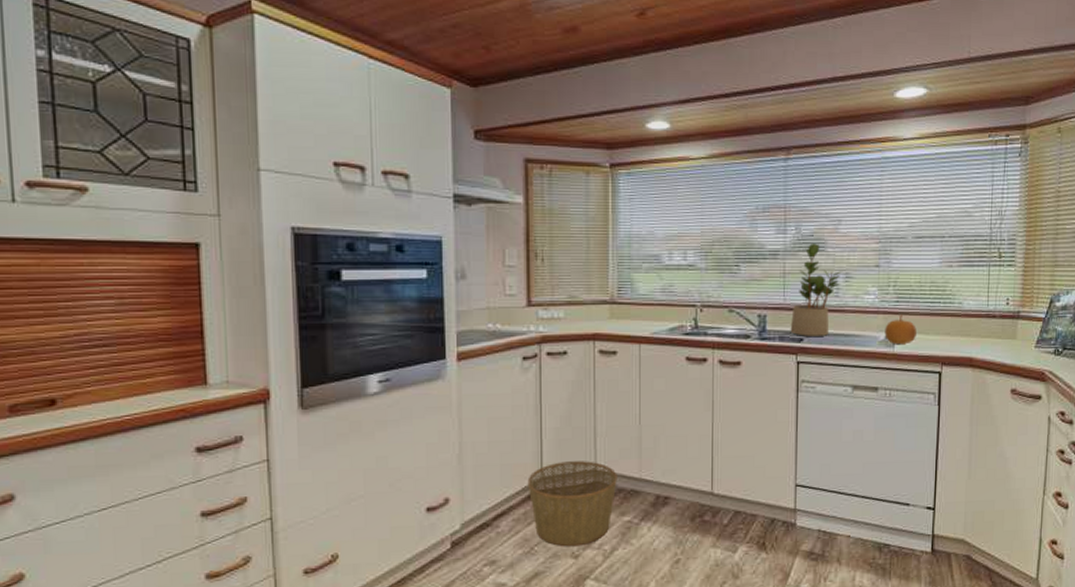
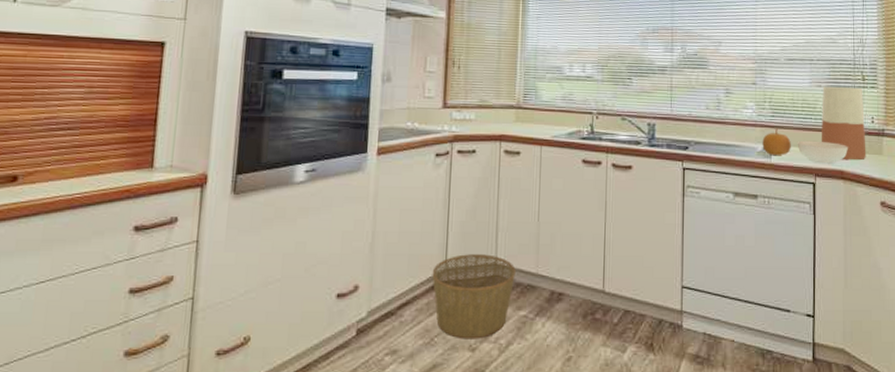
potted plant: present [790,244,843,336] -> none [676,62,724,145]
bowl: none [923,326,980,351] -> present [797,140,849,164]
vase: none [949,266,999,347] -> present [821,86,867,161]

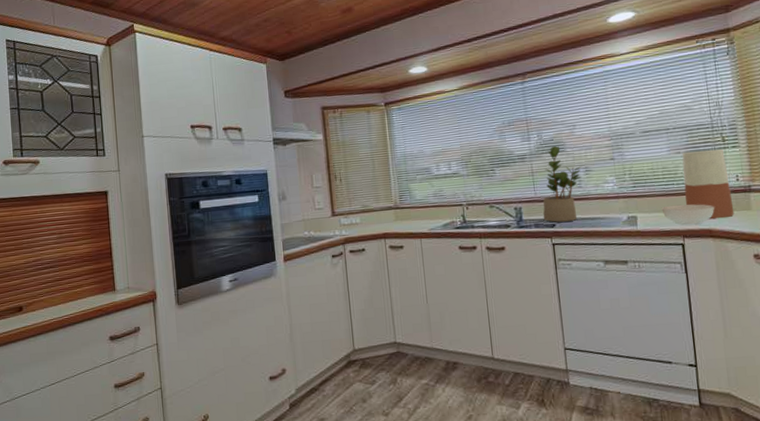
basket: present [432,254,516,339] -> none [343,335,414,406]
potted plant: none [676,62,724,145] -> present [543,146,583,222]
fruit: present [762,128,791,156] -> none [626,197,656,224]

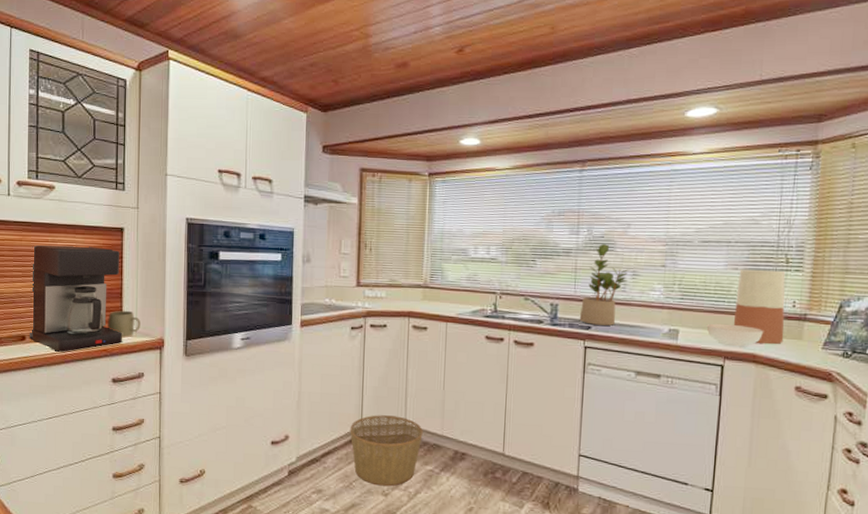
coffee maker: none [22,212,116,319] -> present [29,245,122,353]
mug: none [100,268,132,296] -> present [108,310,141,338]
basket: none [343,335,414,406] -> present [350,415,423,486]

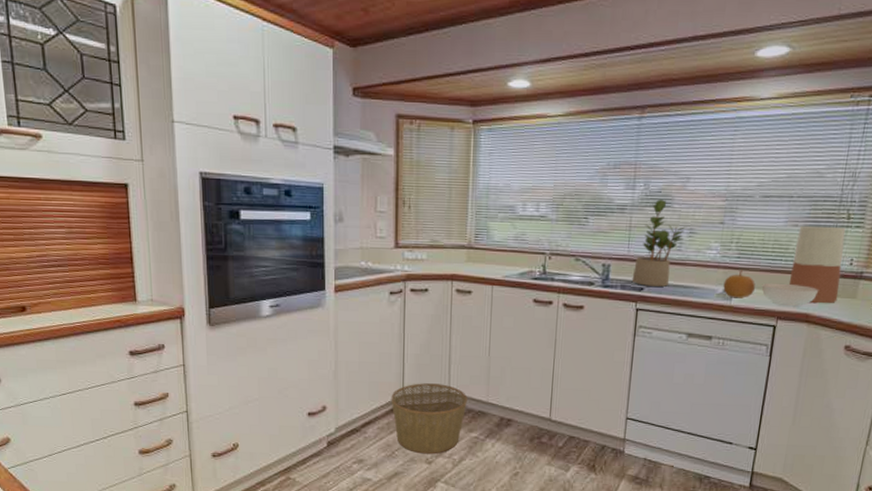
coffee maker: present [29,245,122,353] -> none [22,203,137,325]
mug: present [108,310,141,338] -> none [118,277,156,307]
fruit: none [668,310,700,338] -> present [723,270,755,299]

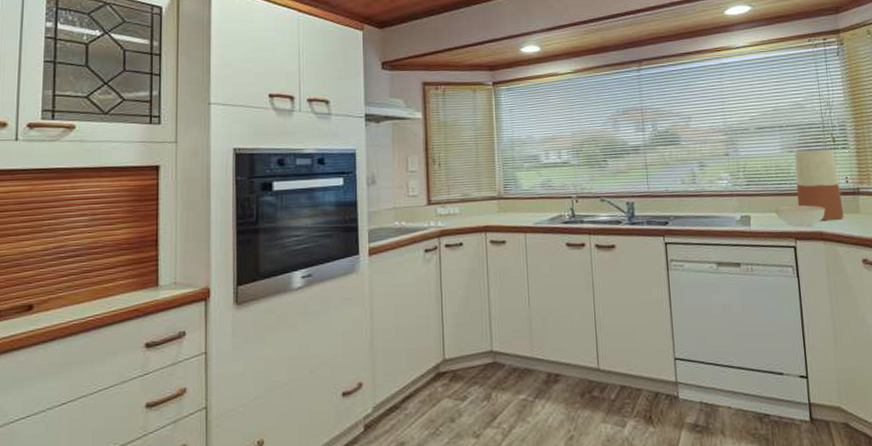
basket: present [391,383,468,454] -> none [431,342,512,427]
potted plant: present [631,200,688,287] -> none [655,138,697,220]
fruit: present [723,270,755,299] -> none [740,196,769,224]

